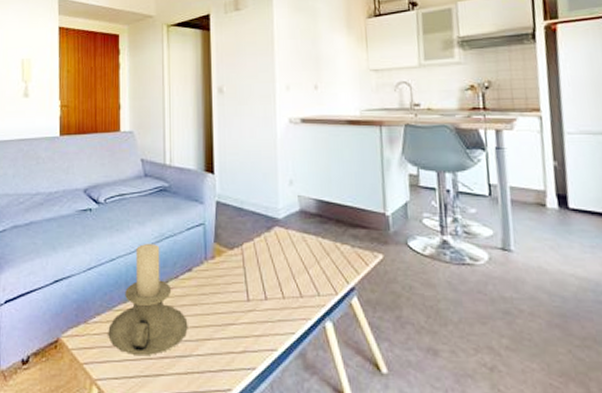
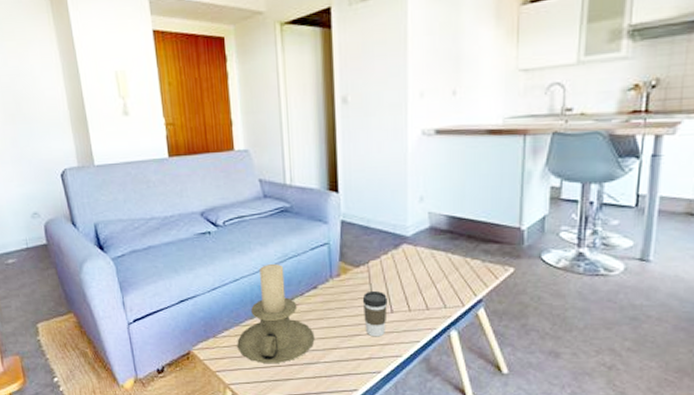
coffee cup: none [236,274,262,327] -> present [362,290,388,337]

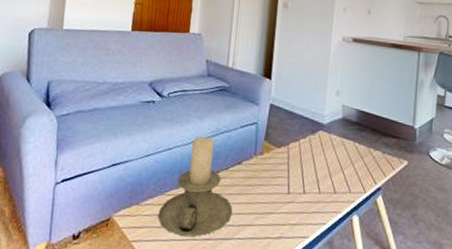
coffee cup: present [362,290,388,337] -> none [279,170,302,217]

